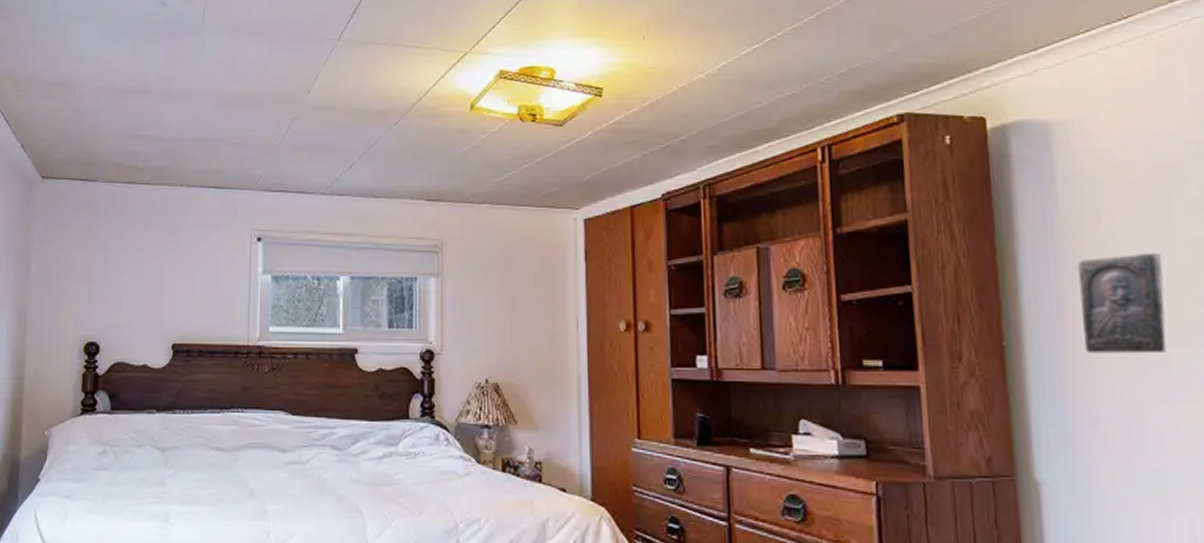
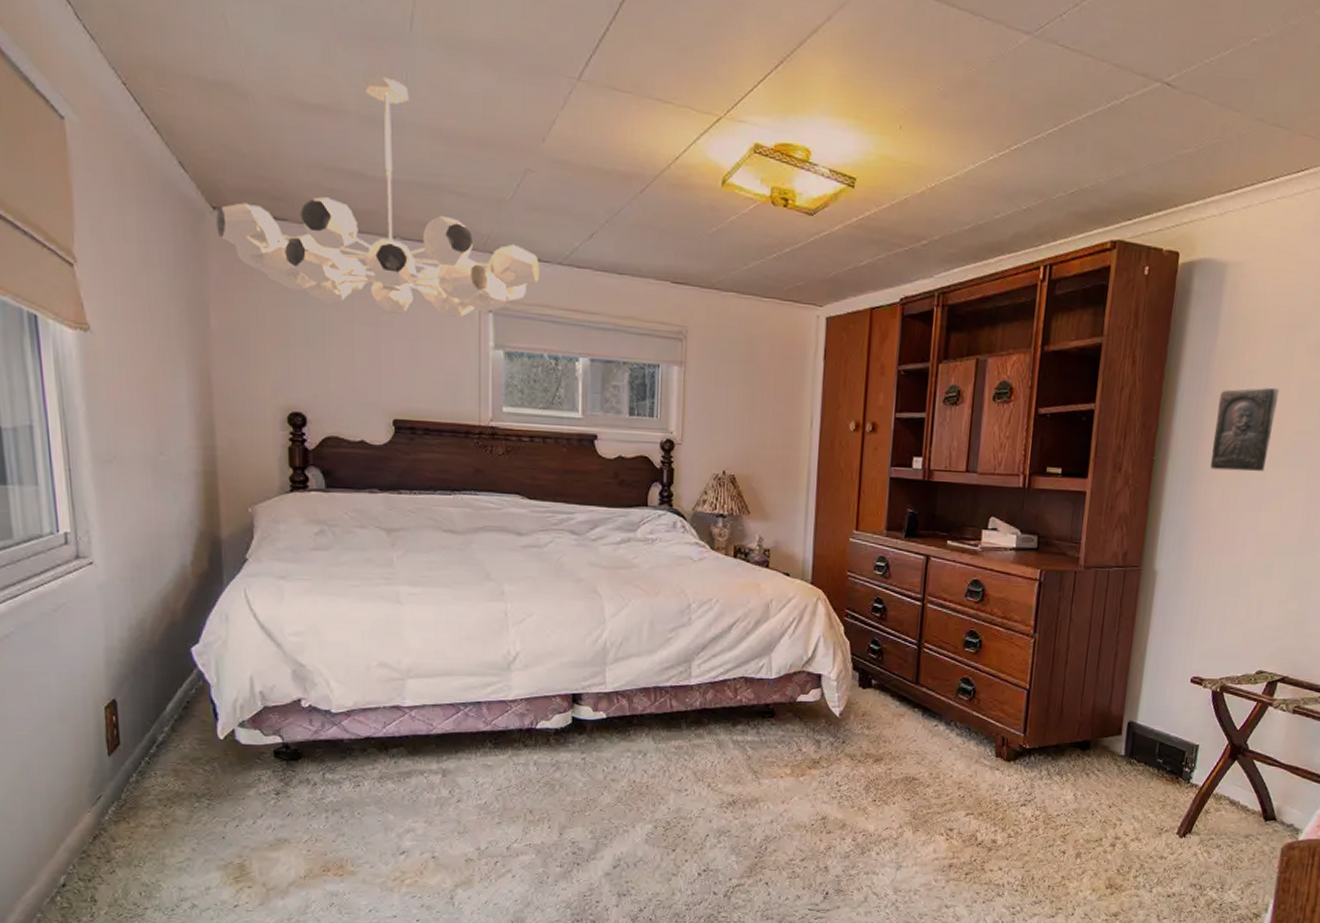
chandelier: none [43,60,304,251] -> present [216,75,539,319]

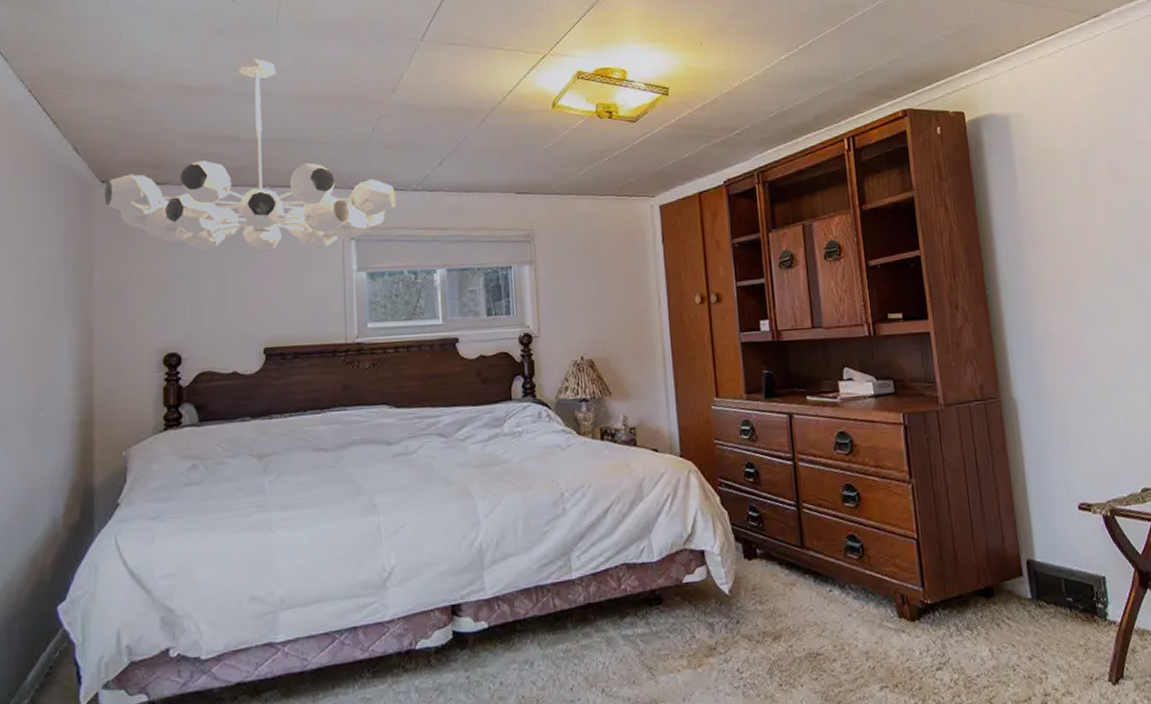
brass plaque: present [1210,387,1280,472] -> none [1032,215,1093,296]

